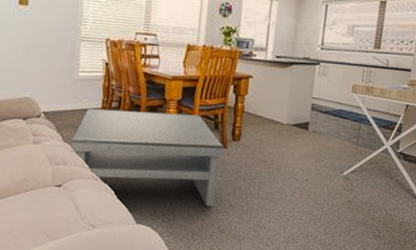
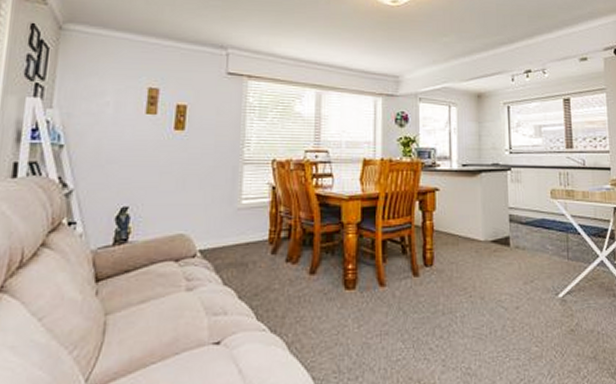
coffee table: present [70,109,224,207] -> none [232,239,415,354]

